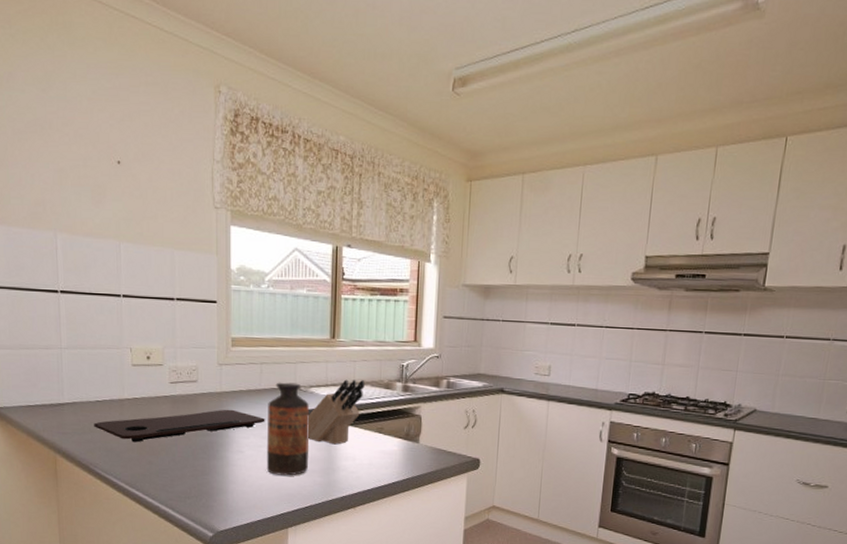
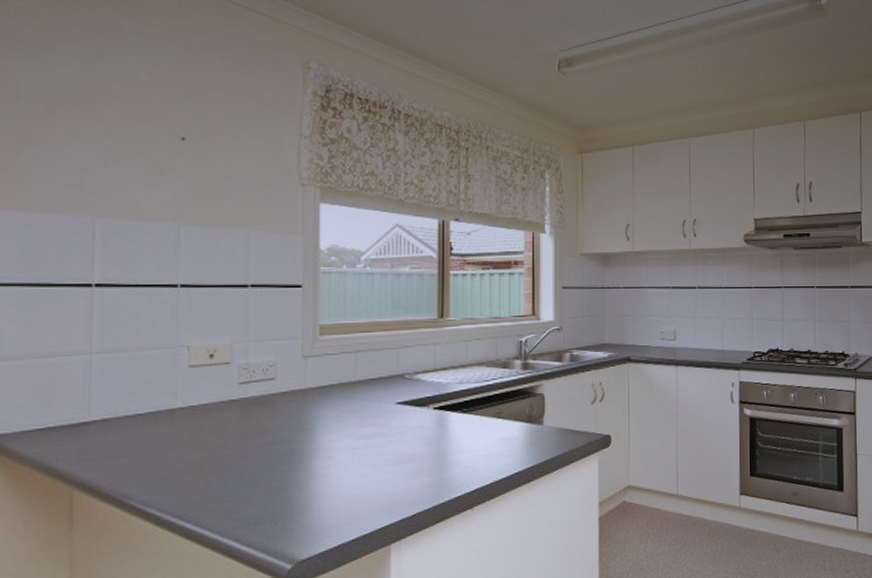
cutting board: present [94,409,265,443] -> none [131,408,361,462]
bottle: present [266,382,309,476] -> none [362,370,414,481]
knife block: present [307,379,365,445] -> none [413,361,479,437]

